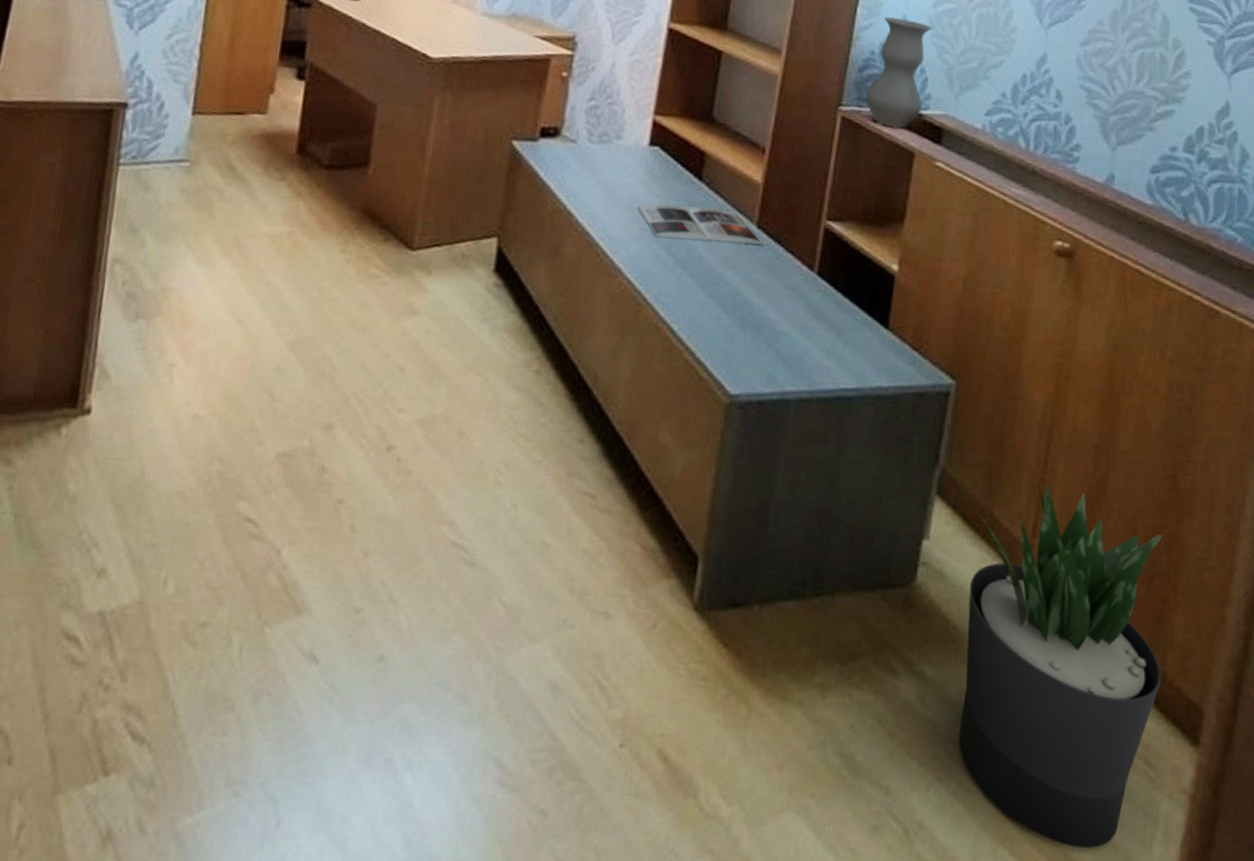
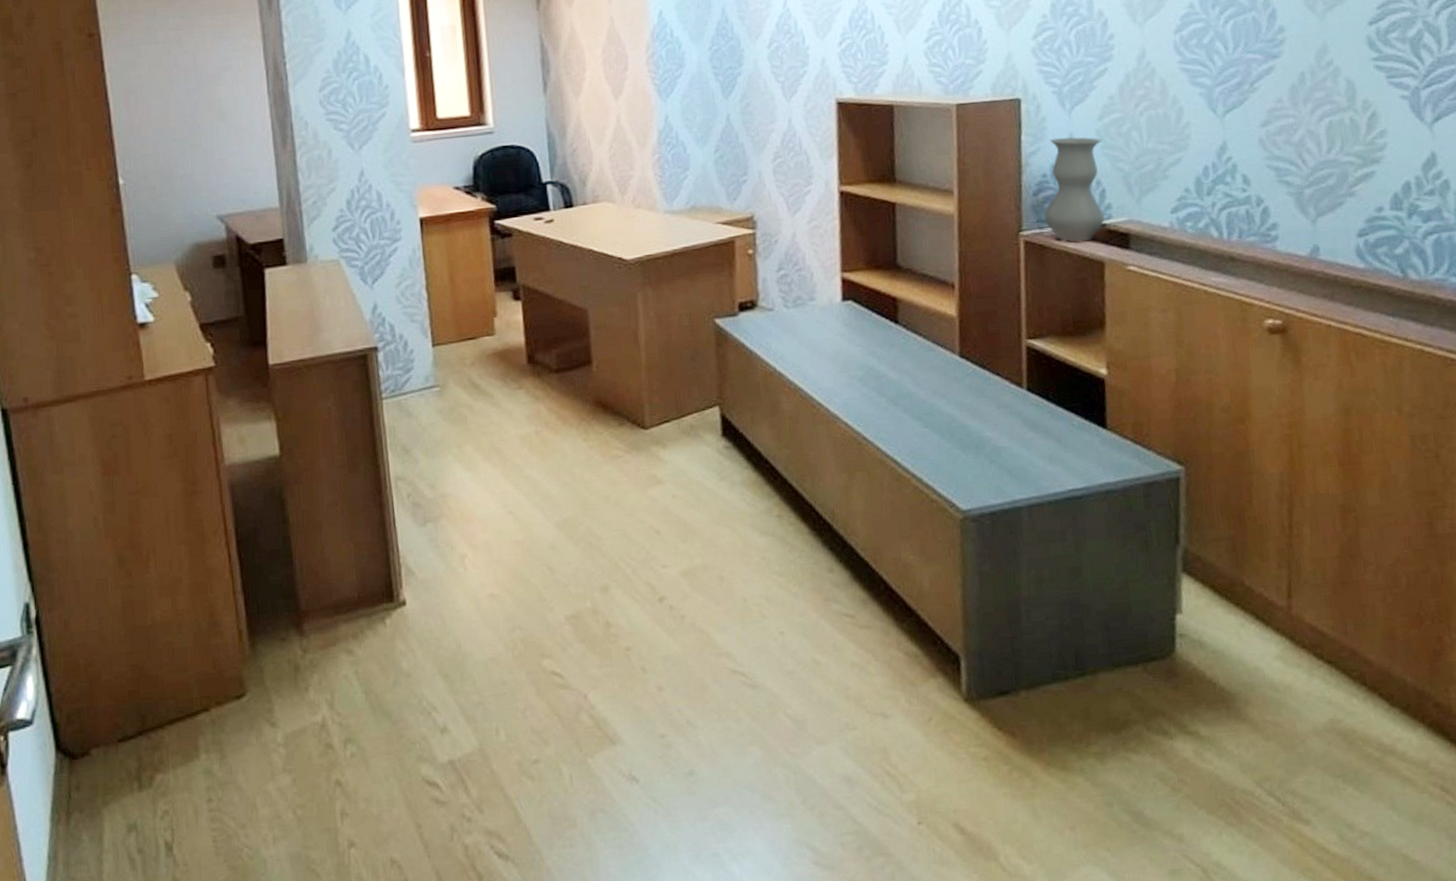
magazine: present [637,203,764,245] -> none [842,346,969,381]
planter: present [959,484,1163,848] -> none [1229,548,1447,872]

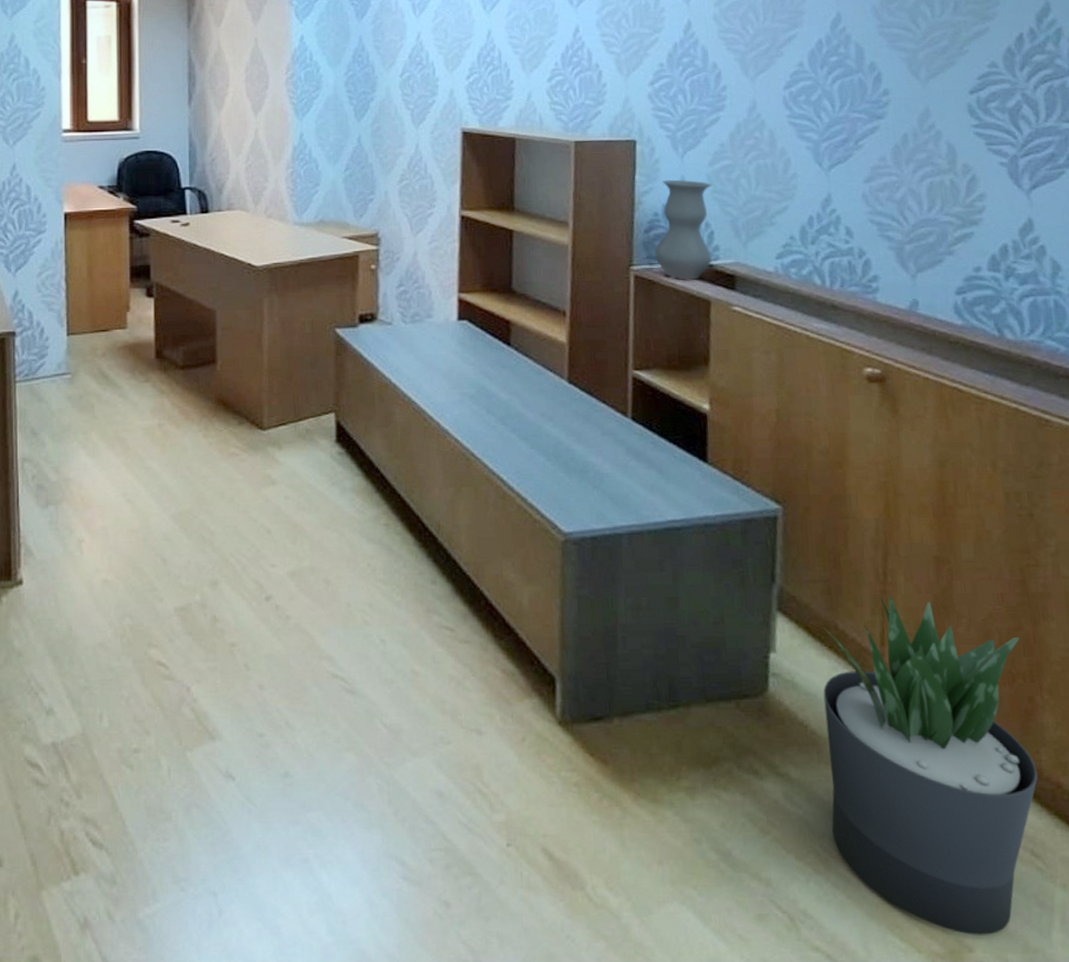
planter: none [1229,548,1447,872] -> present [823,595,1038,935]

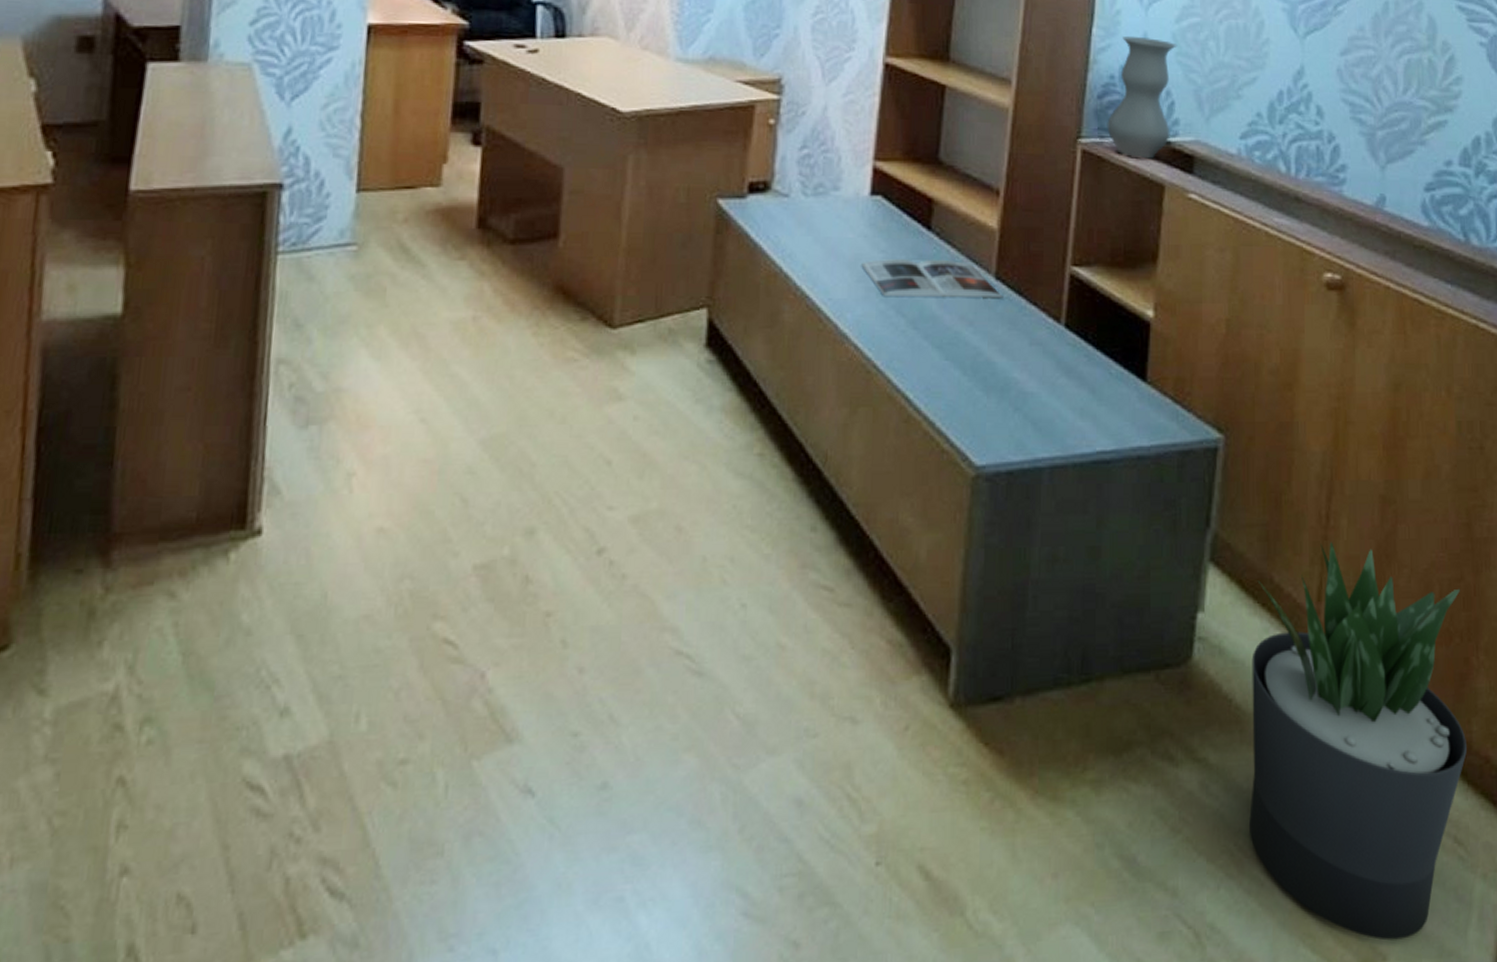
magazine: none [455,368,576,399] -> present [861,258,1003,298]

